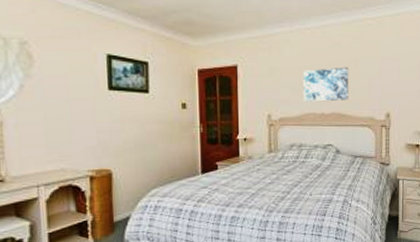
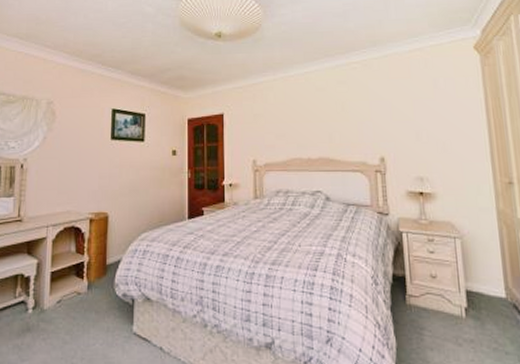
wall art: present [303,67,349,102] -> none [288,111,337,147]

